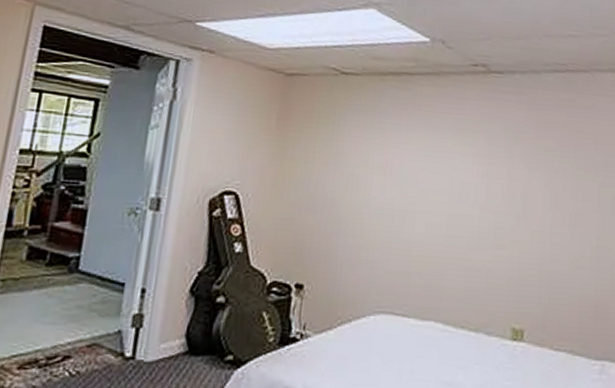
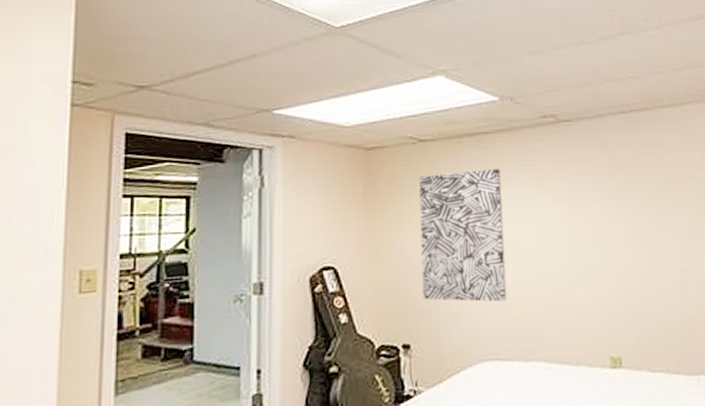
wall art: none [323,110,422,253] -> present [419,169,507,302]

